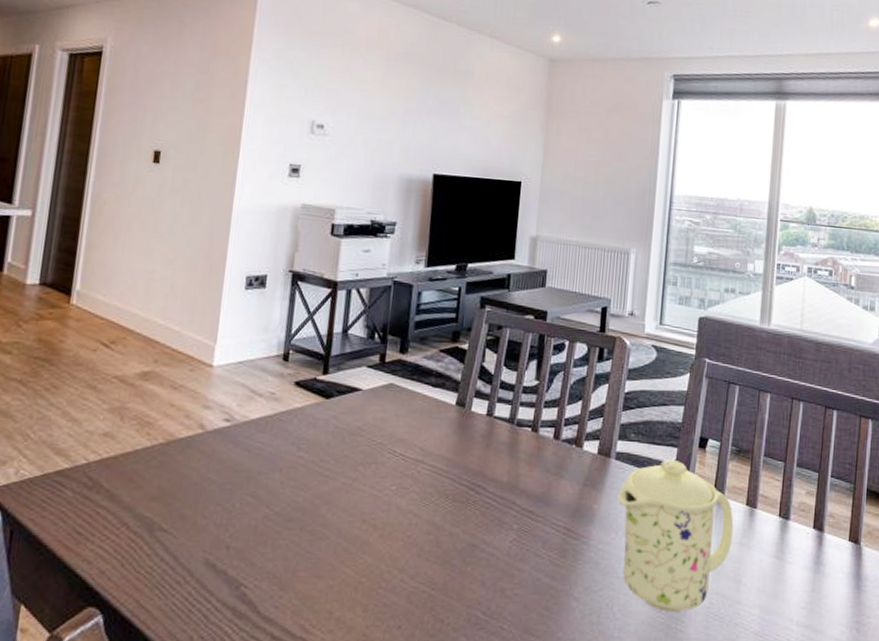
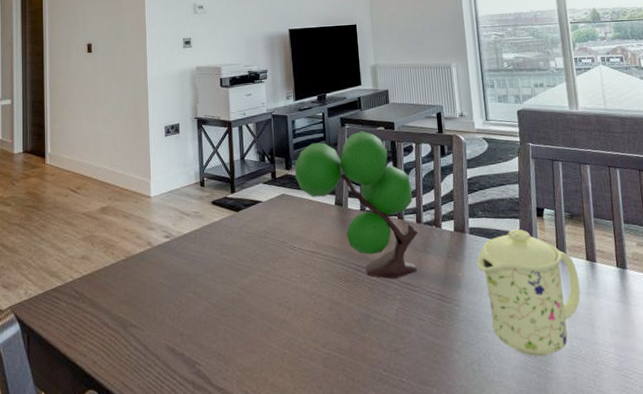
plant: none [409,317,555,503] -> present [294,131,419,279]

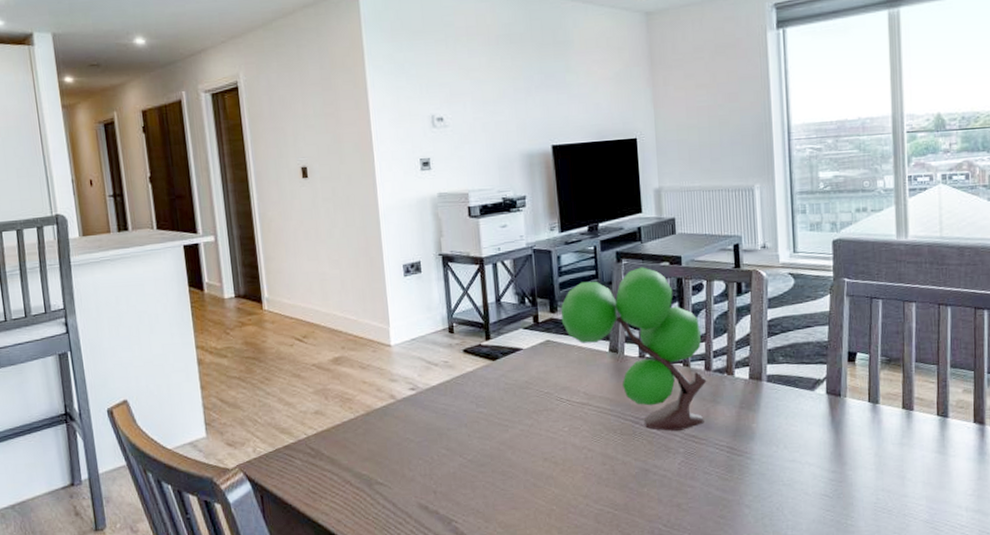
mug: present [477,228,581,356] -> none [774,375,892,510]

